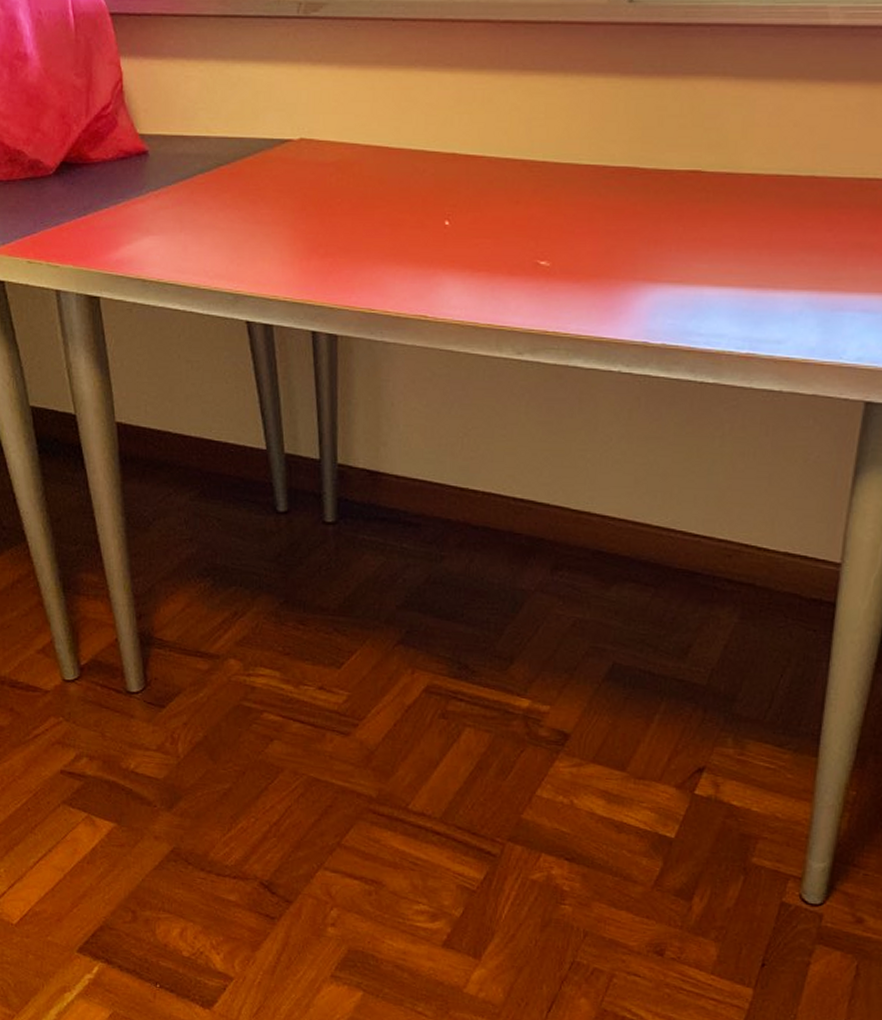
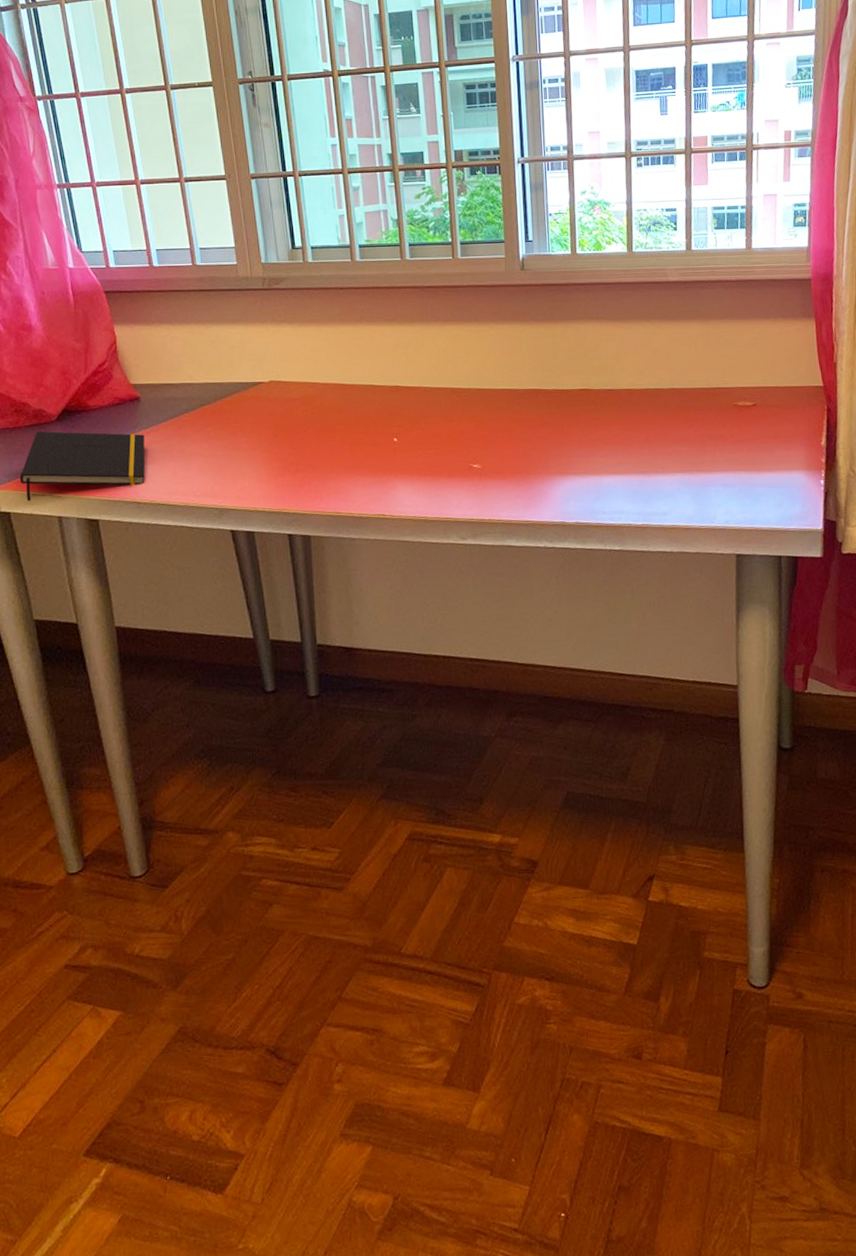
notepad: none [14,186,152,269] -> present [19,431,145,501]

